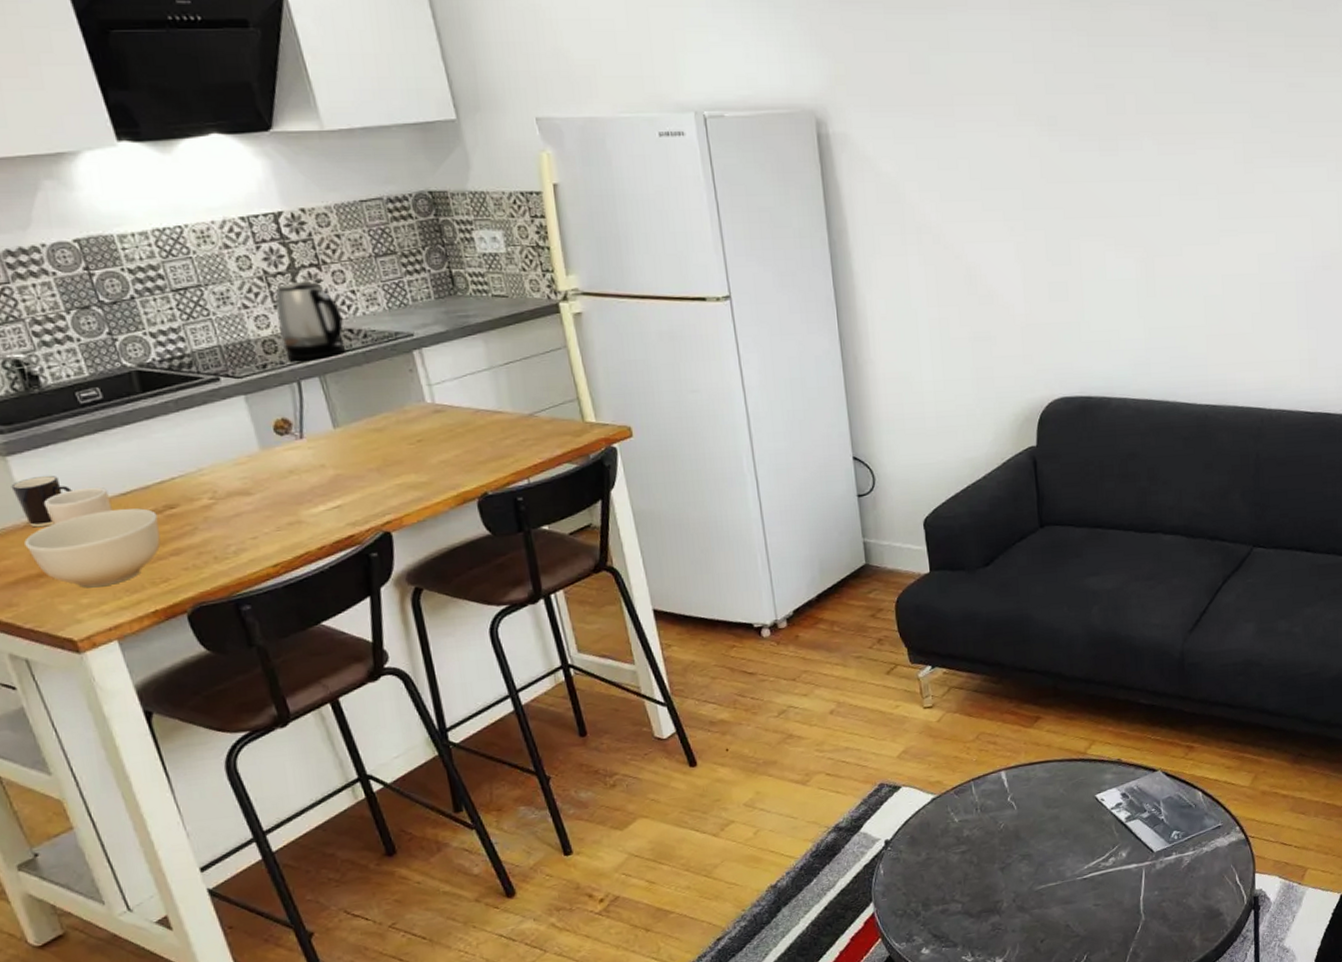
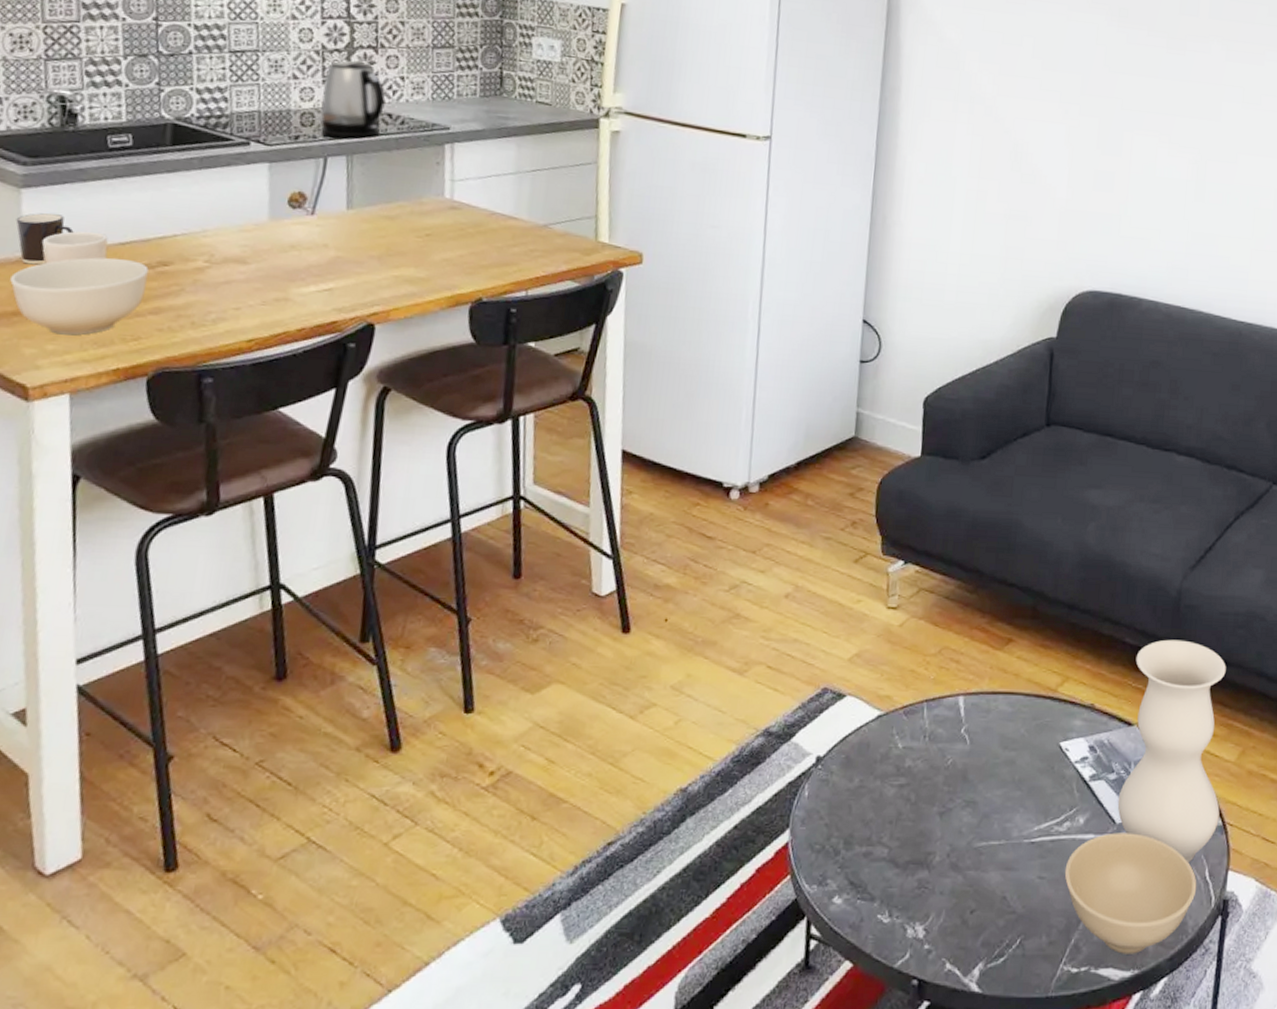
bowl: none [1115,857,1230,953] -> present [1064,833,1197,954]
vase: none [1151,693,1242,874] -> present [1117,639,1226,864]

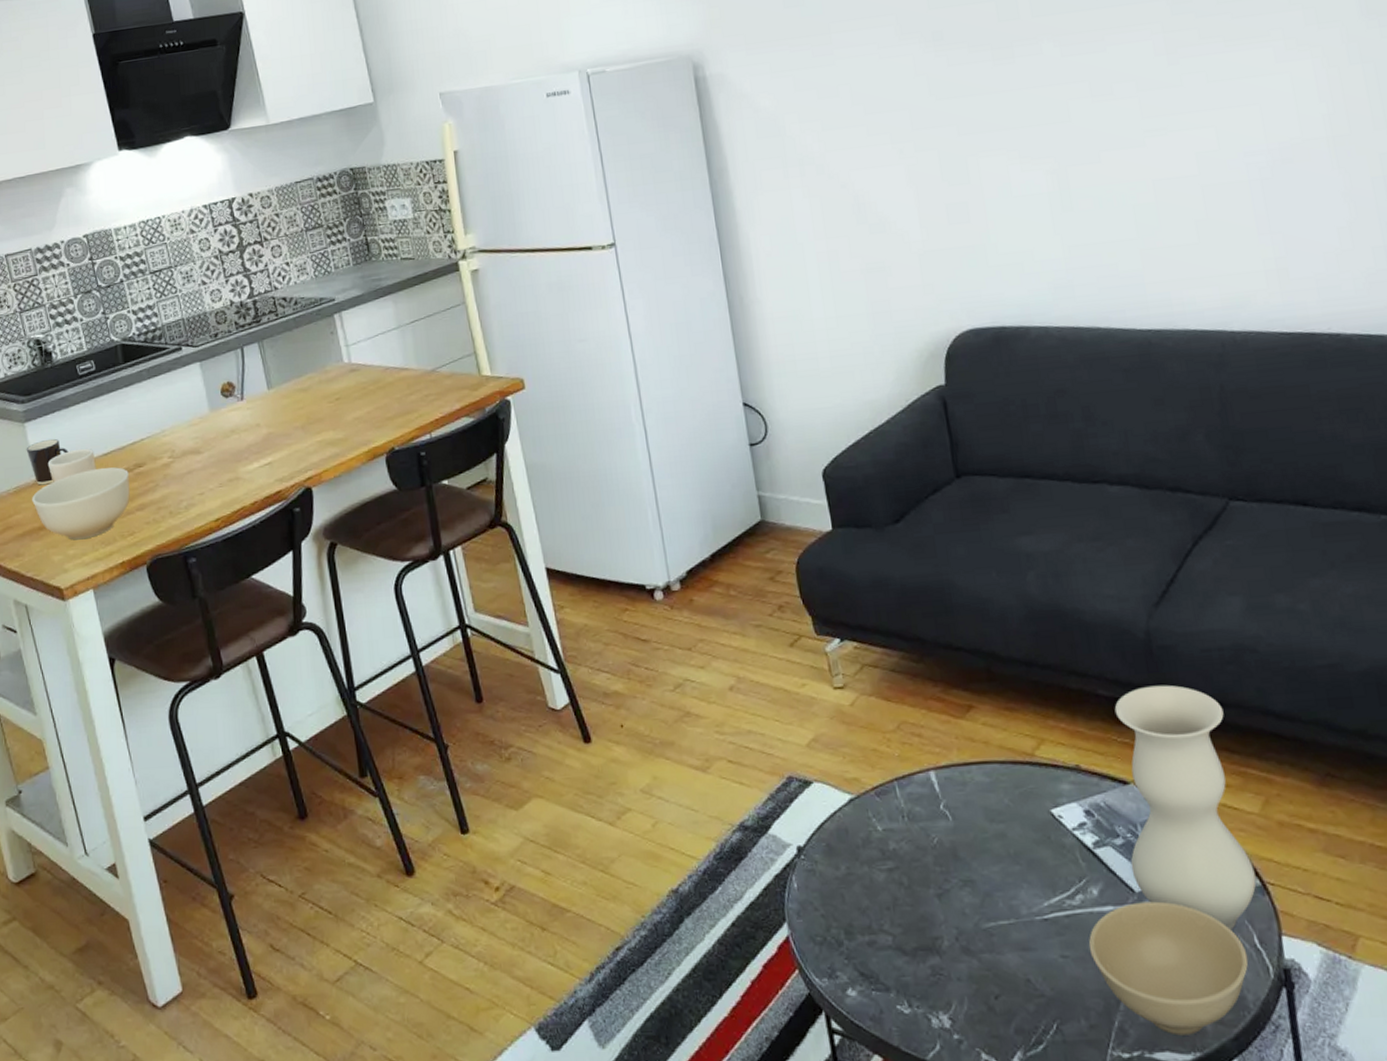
kettle: present [320,60,386,140] -> none [227,257,280,330]

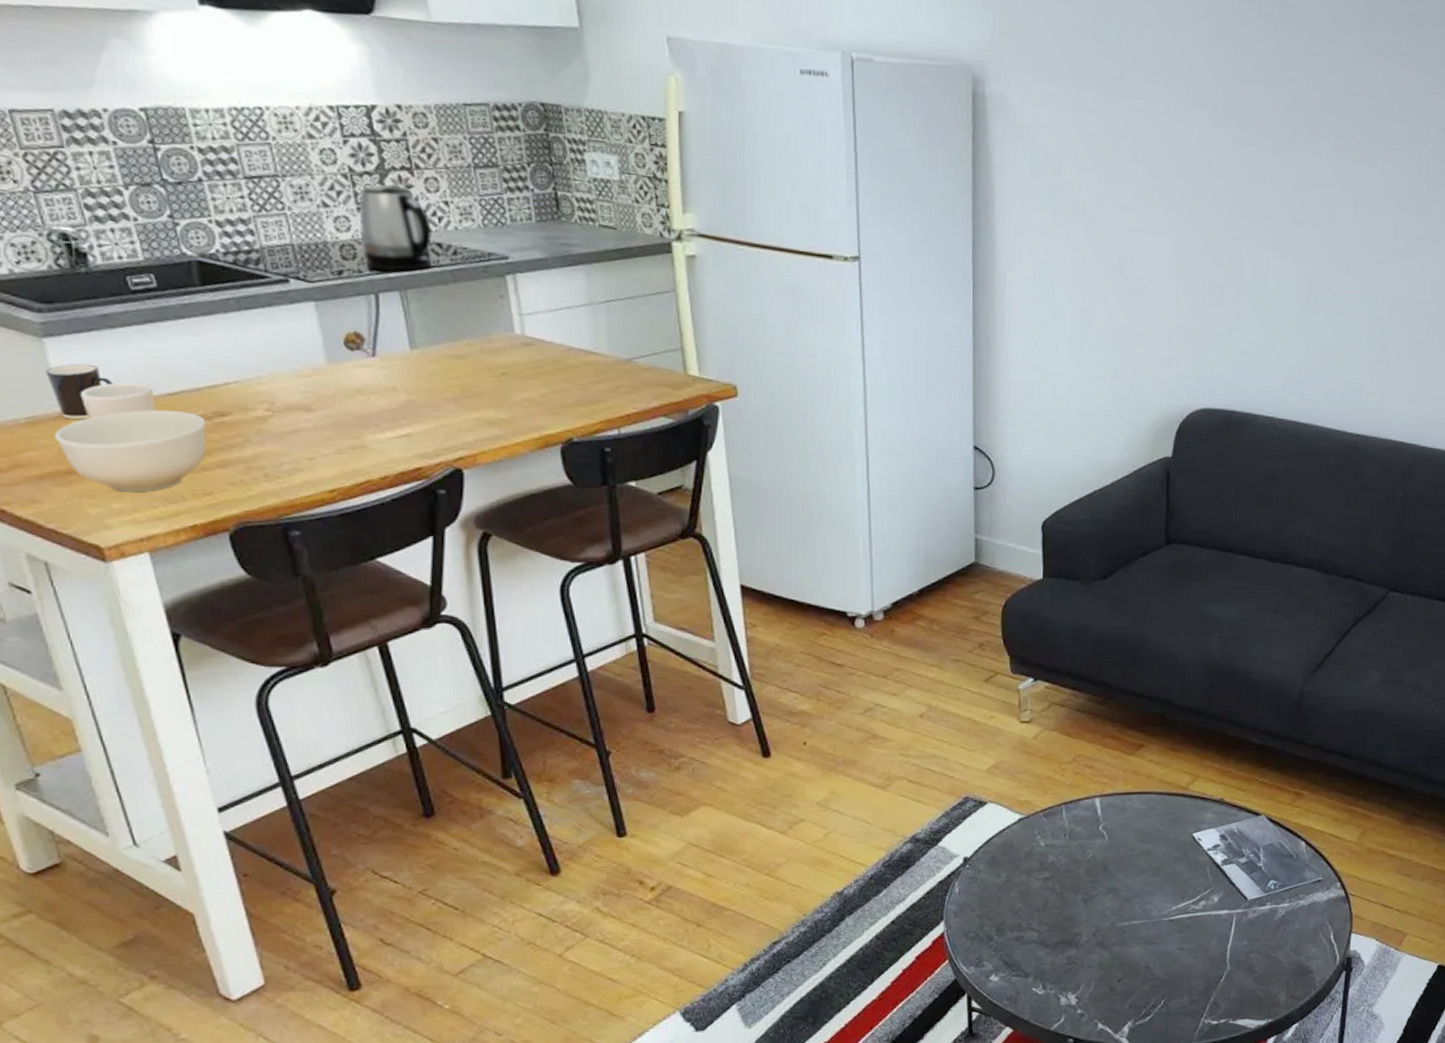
kettle: none [227,257,280,330] -> present [359,184,433,274]
bowl: present [1088,901,1249,1036] -> none [1202,907,1323,1007]
vase: present [1114,684,1257,931] -> none [1248,737,1347,930]

